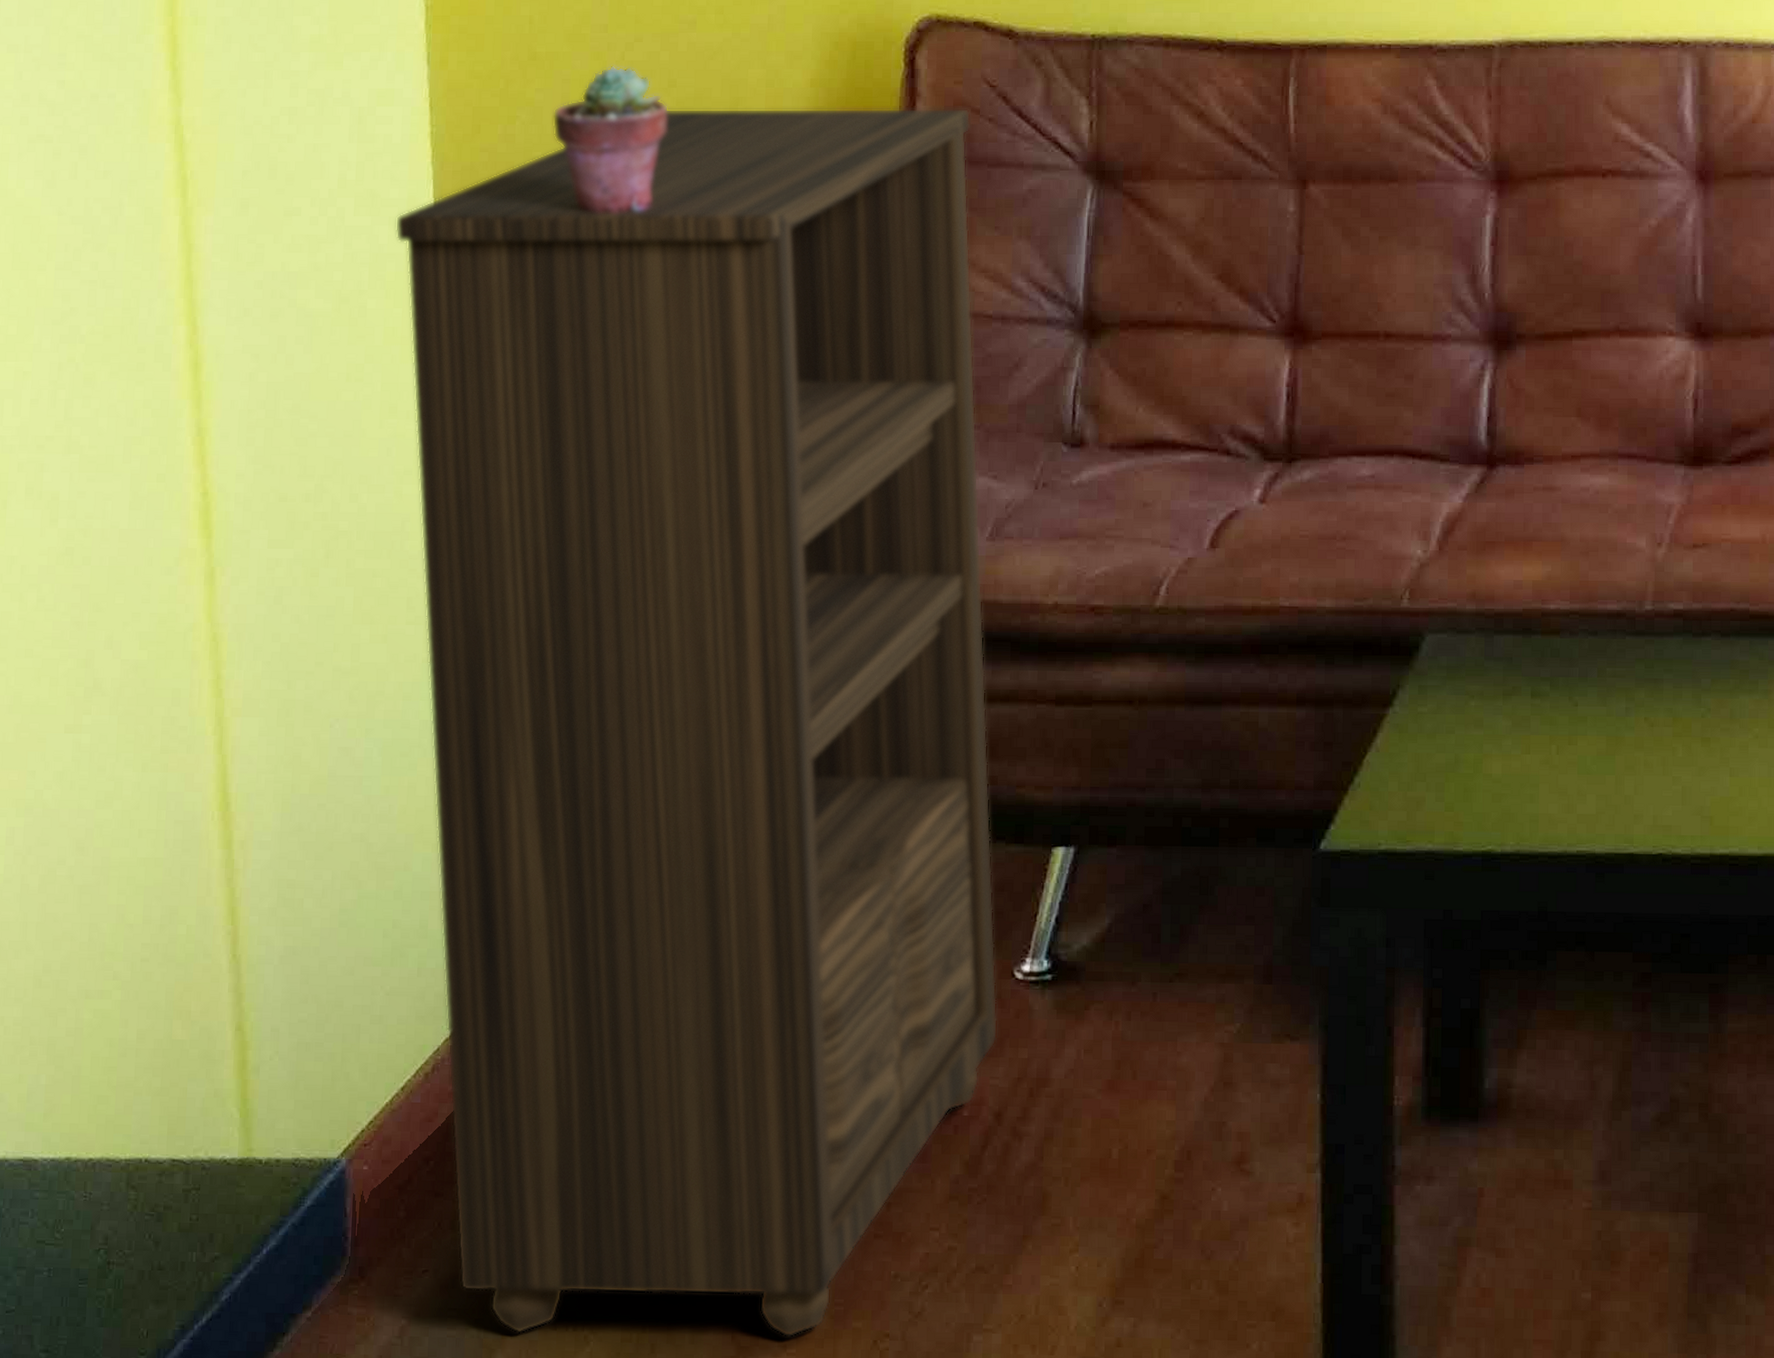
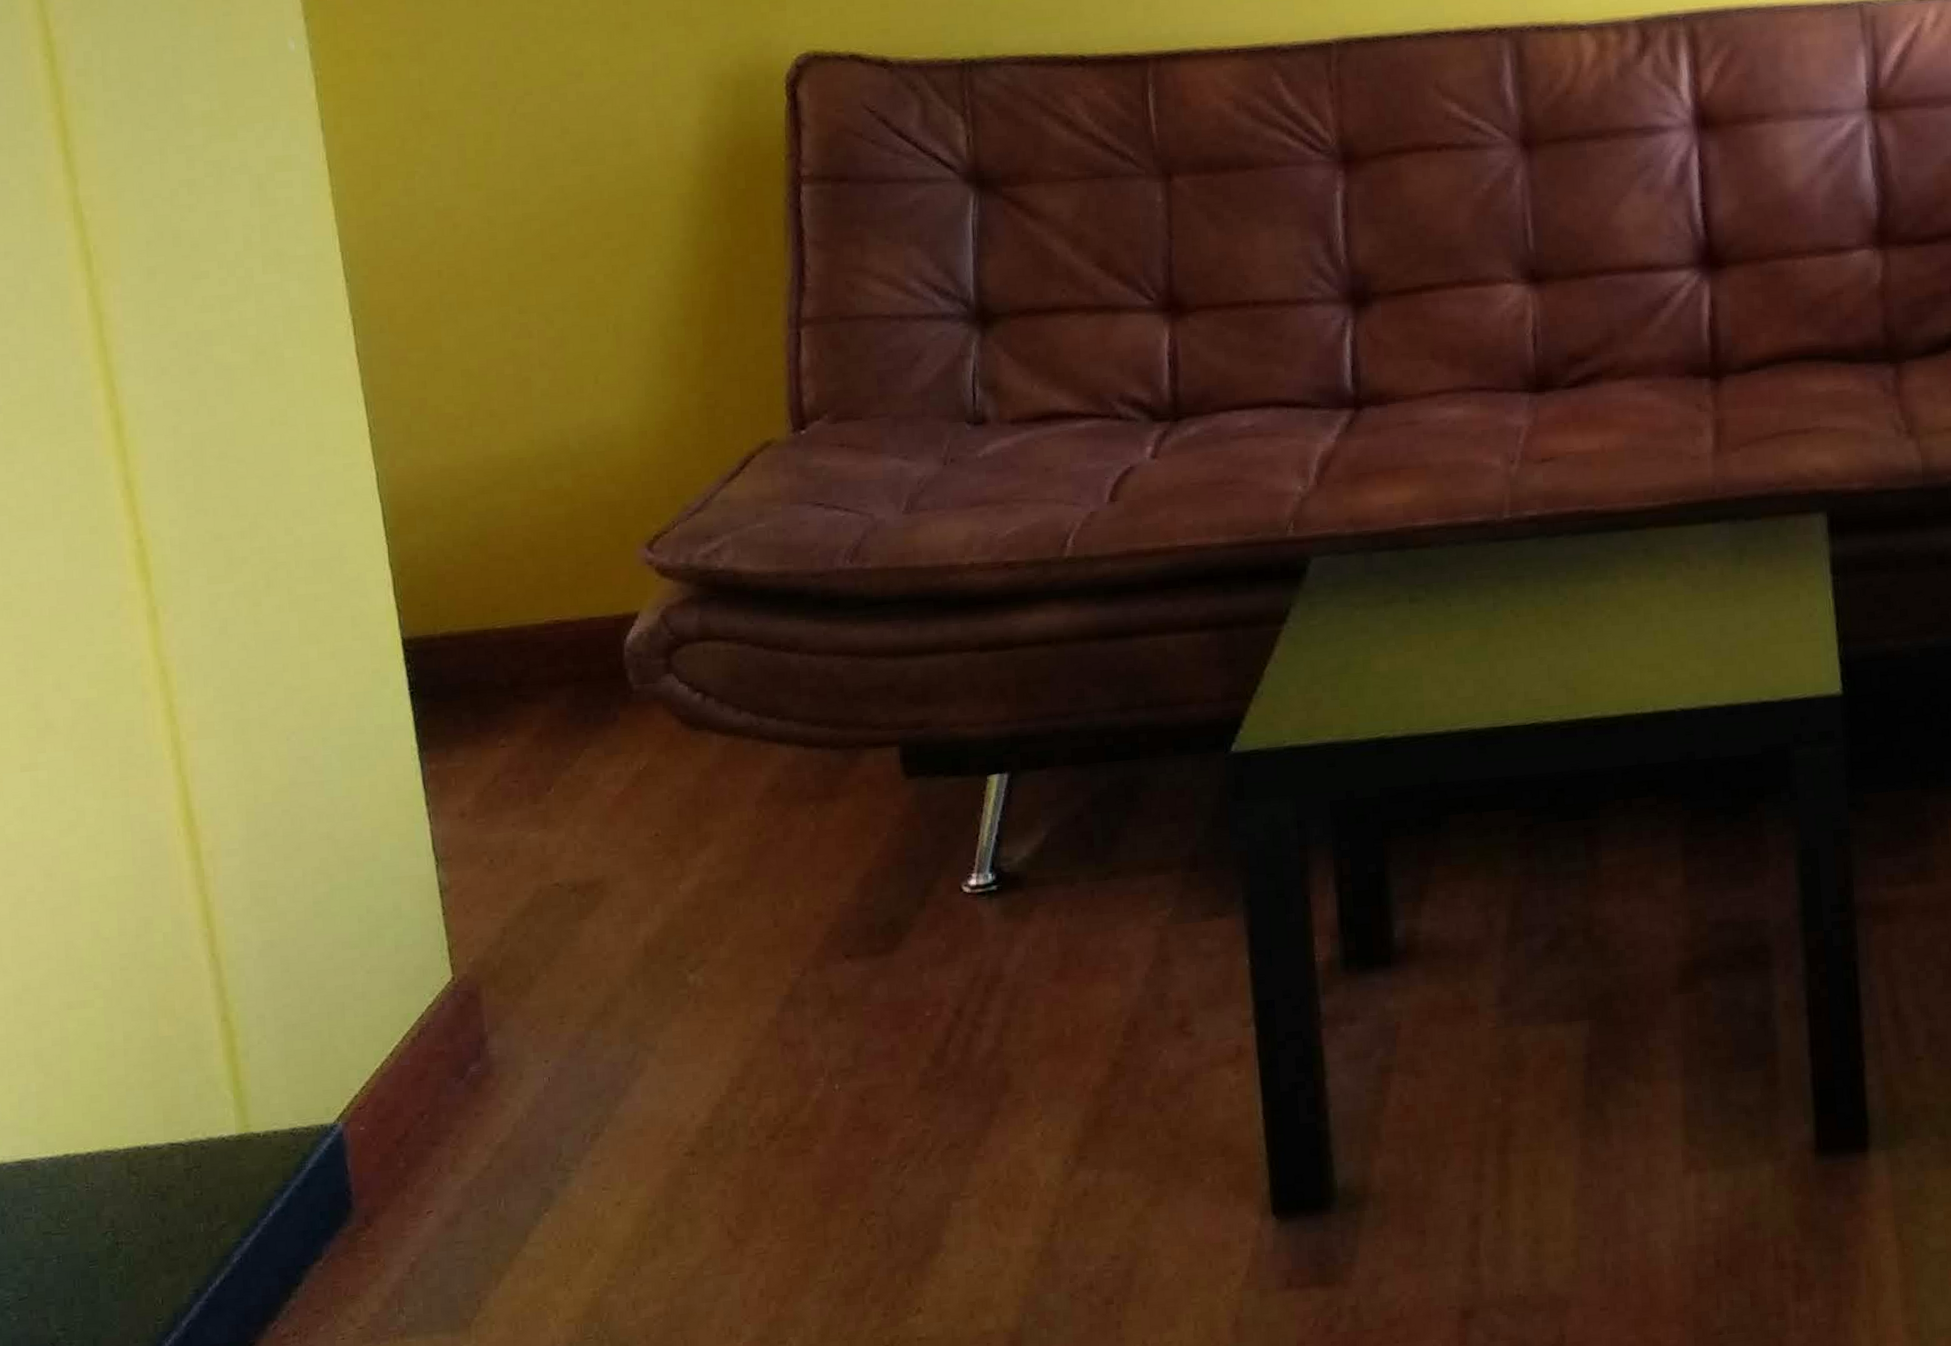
bookshelf: present [395,108,998,1338] -> none [304,133,952,1256]
potted succulent: present [552,65,670,213] -> none [451,118,565,254]

